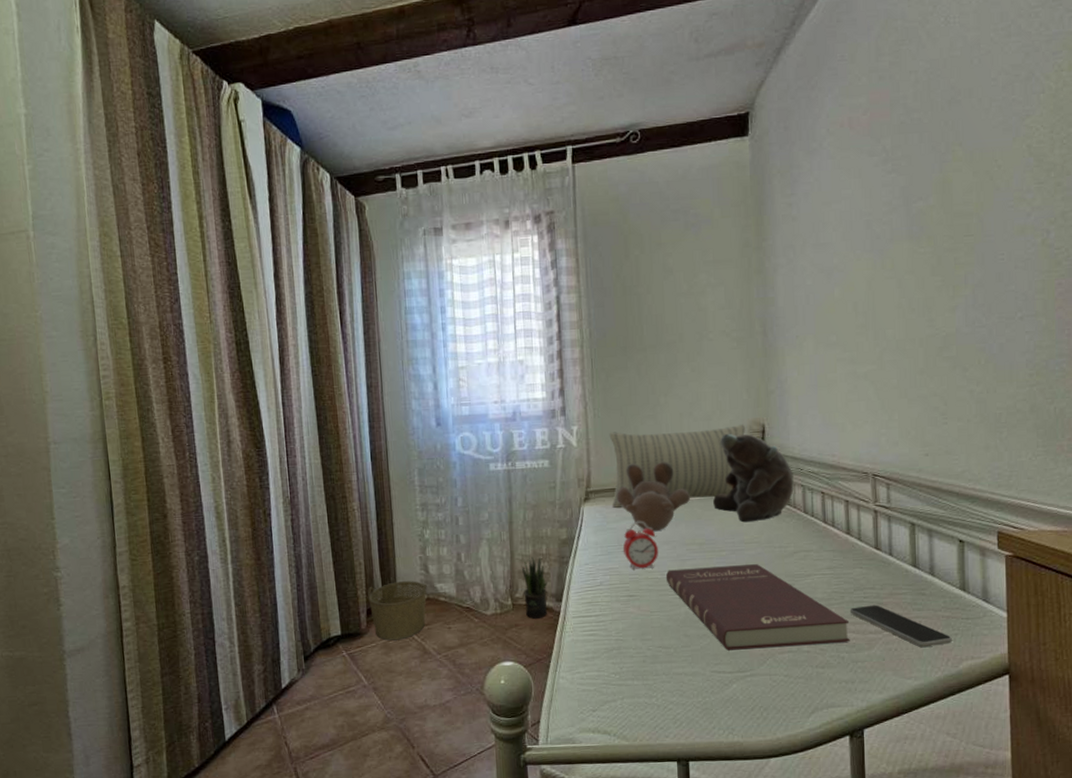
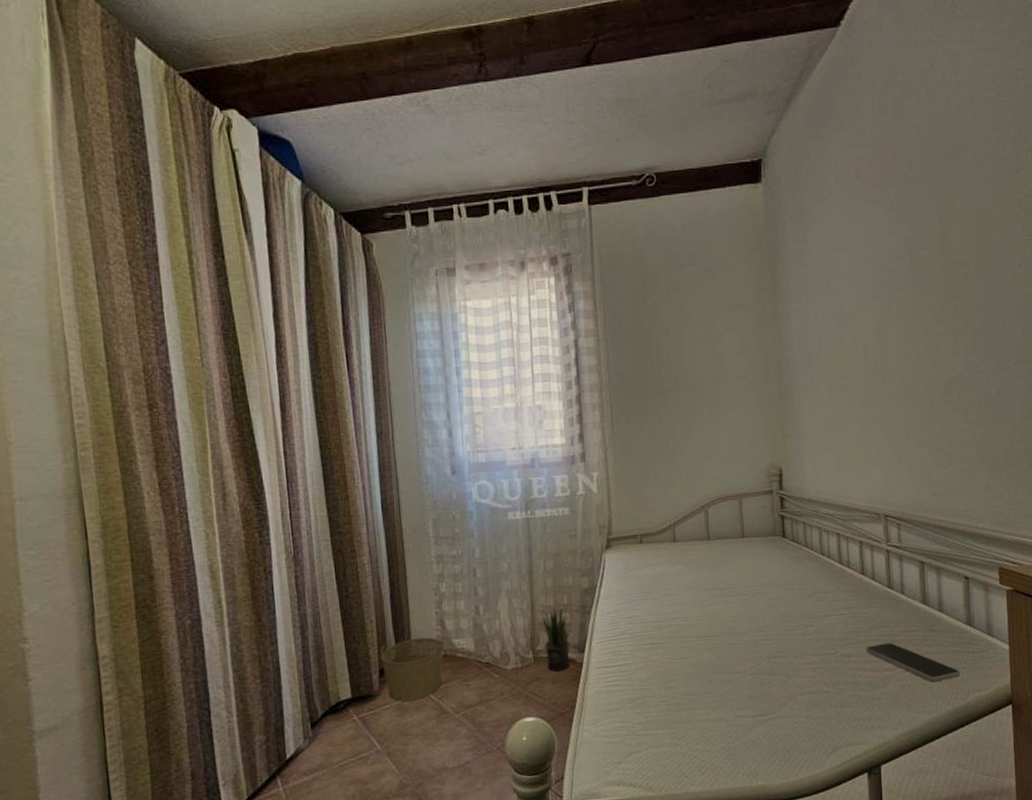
pillow: present [609,424,746,508] -> none [629,467,764,555]
teddy bear: present [616,462,690,532] -> none [637,507,711,578]
alarm clock: present [622,521,658,571] -> none [645,567,681,618]
book: present [665,564,850,651] -> none [688,607,867,695]
stuffed animal: present [713,433,794,522] -> none [734,477,811,565]

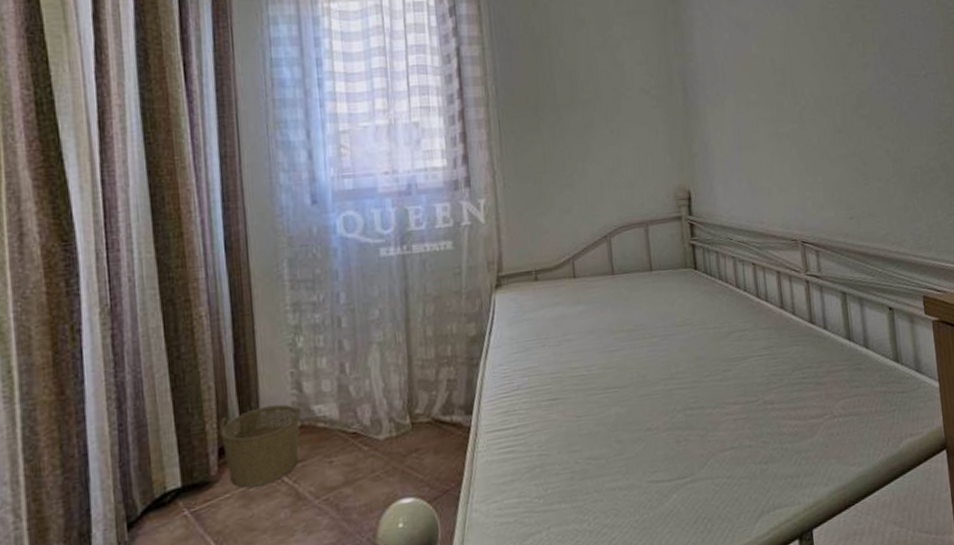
potted plant: present [543,607,570,672] -> none [422,360,455,439]
mobile phone: present [865,642,960,683] -> none [789,385,891,429]

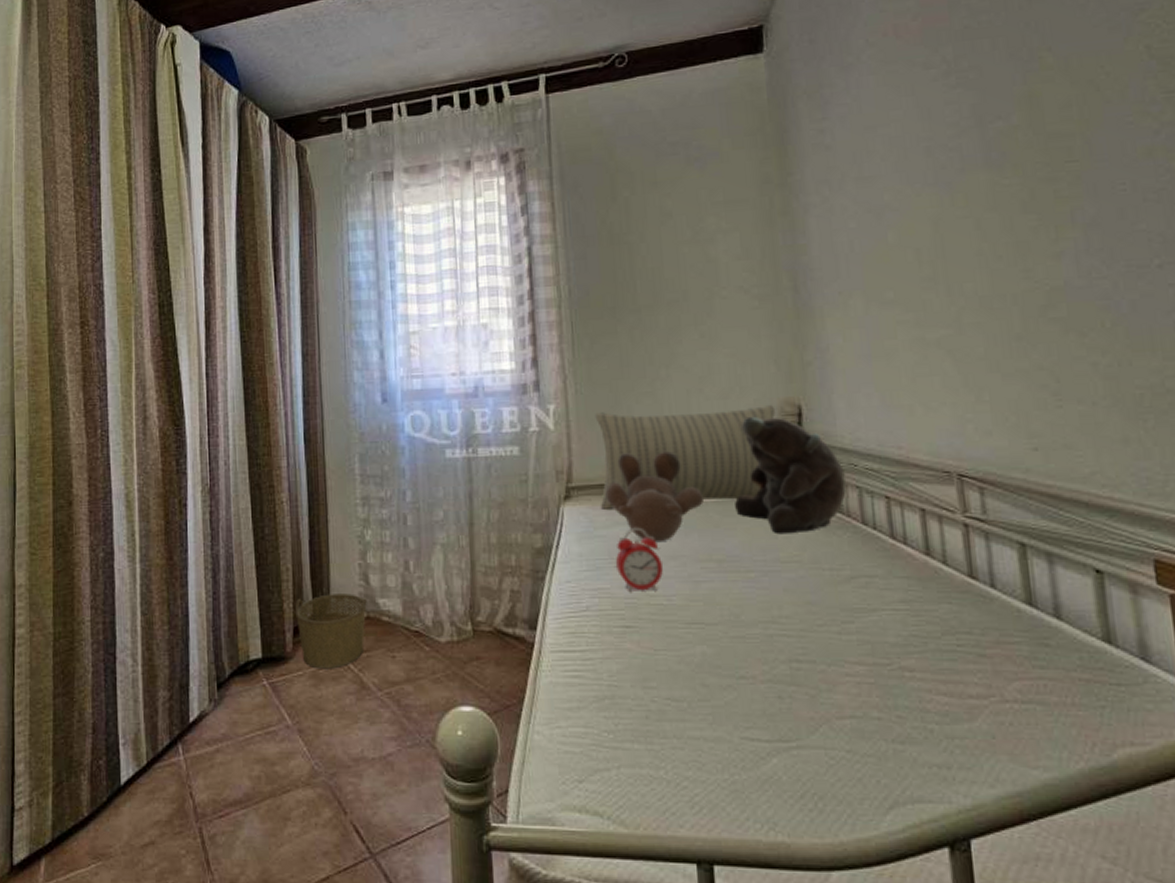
pillow: none [522,190,671,294] -> present [595,404,776,509]
teddy bear: none [532,237,615,320] -> present [605,451,703,543]
alarm clock: none [542,308,583,368] -> present [615,527,663,593]
stuffed animal: none [640,202,725,302] -> present [735,416,846,533]

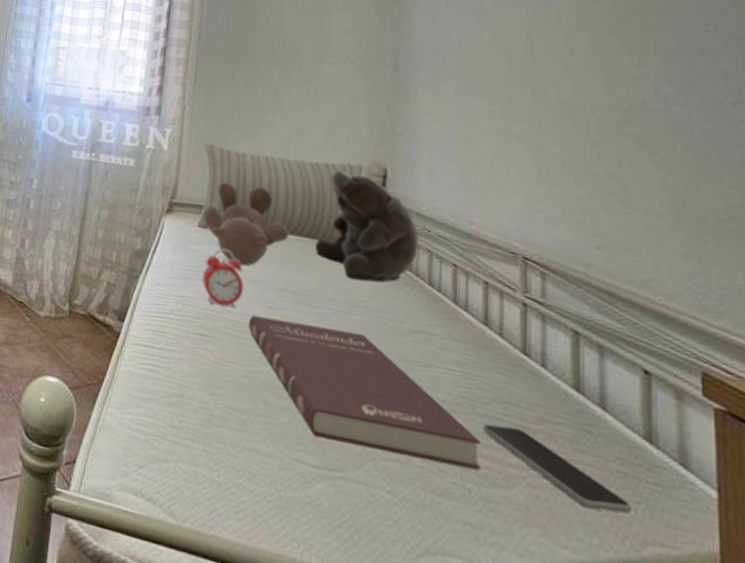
book: none [673,591,941,710] -> present [248,315,482,470]
mobile phone: none [936,657,1098,724] -> present [482,423,631,514]

